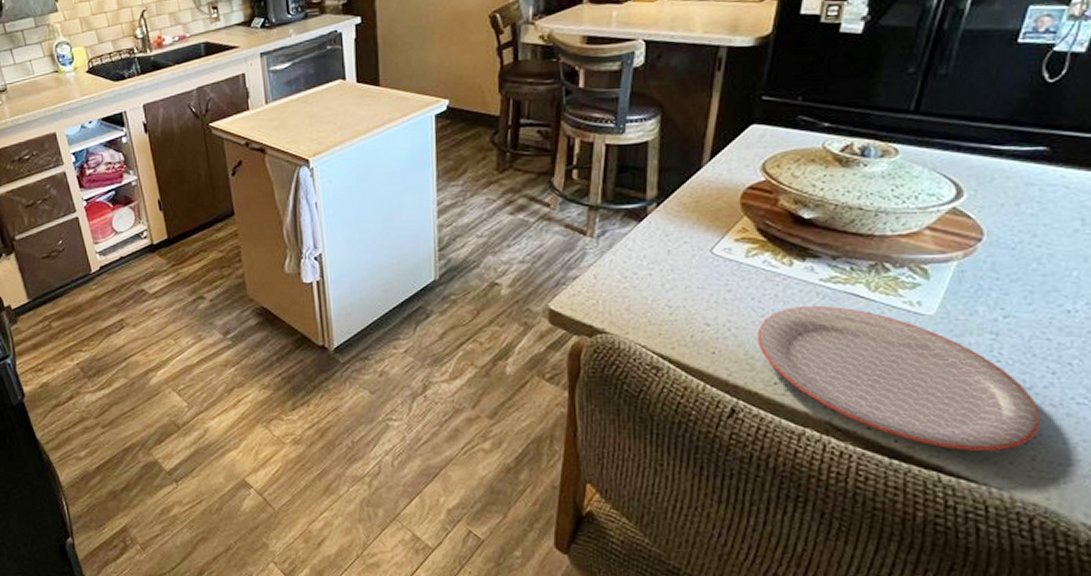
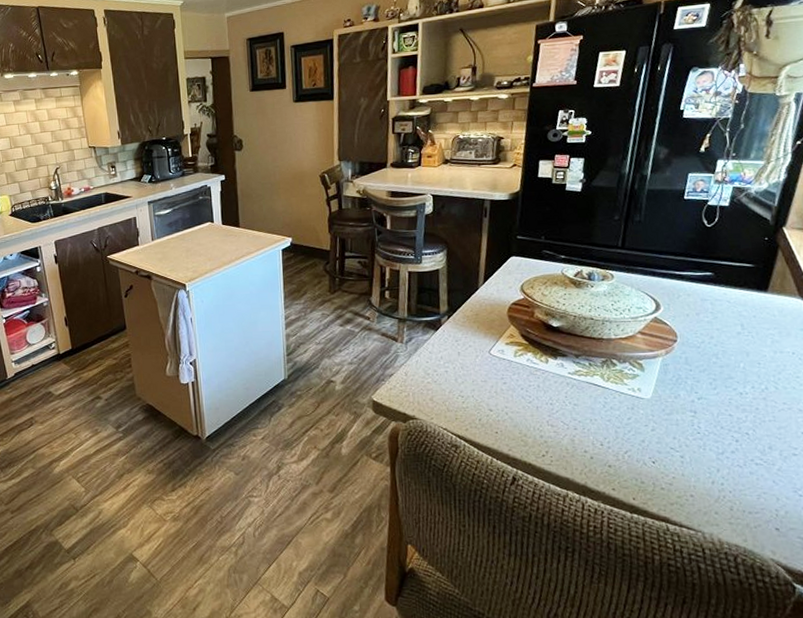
plate: present [757,305,1040,451] -> none [527,393,733,504]

